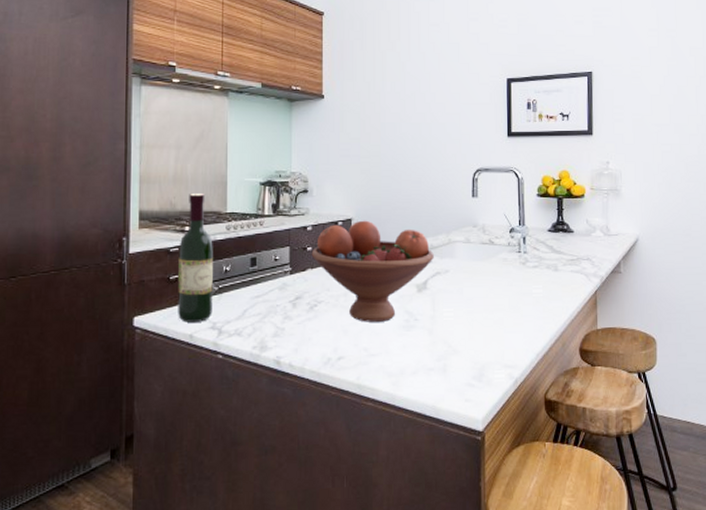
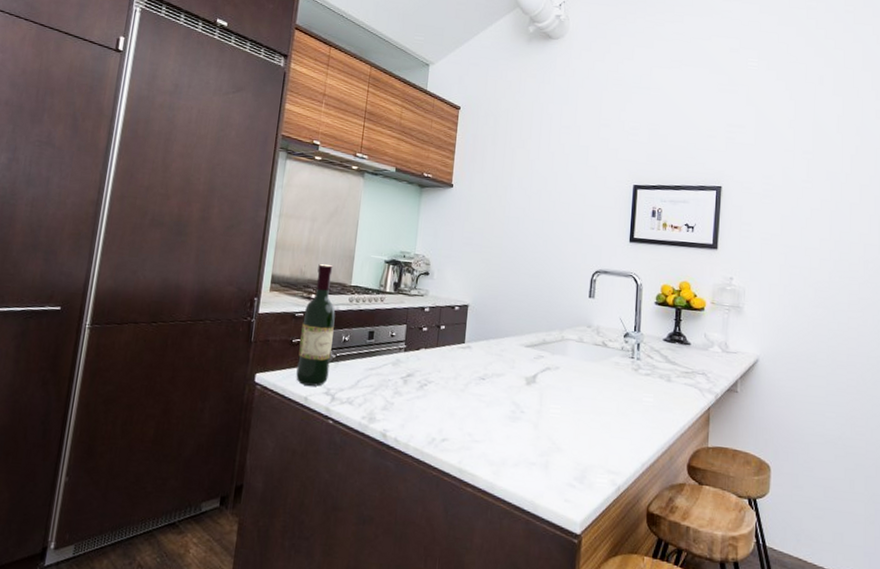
fruit bowl: present [311,220,434,322] -> none [426,307,546,410]

